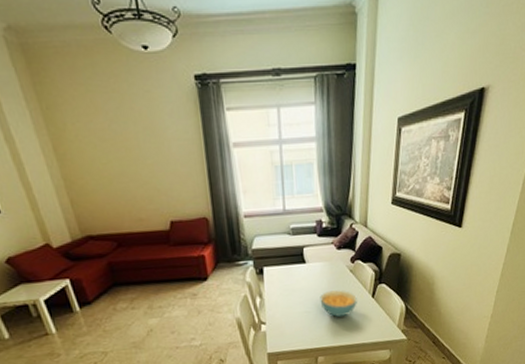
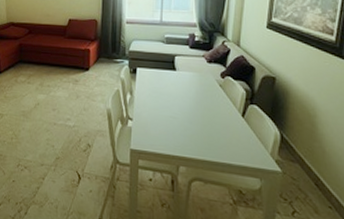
cereal bowl: present [320,289,357,318] -> none [187,101,225,131]

